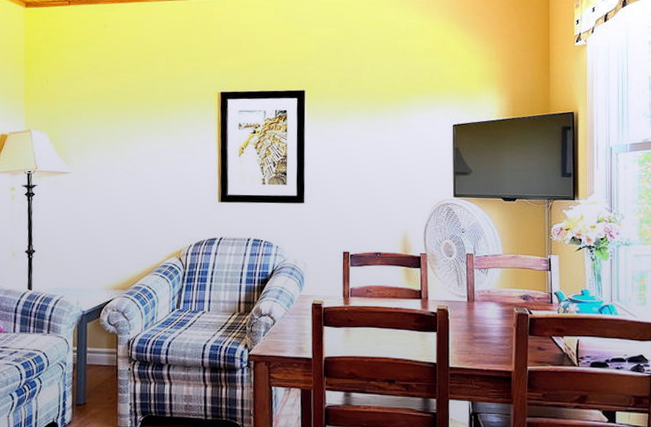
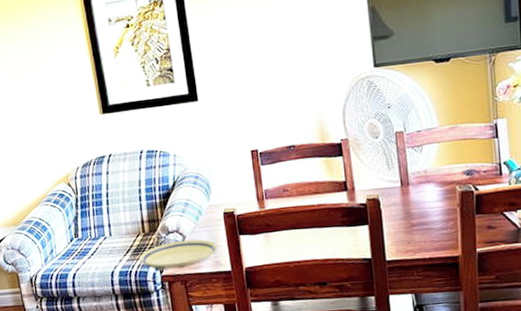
plate: none [231,324,303,351] -> present [139,239,218,271]

